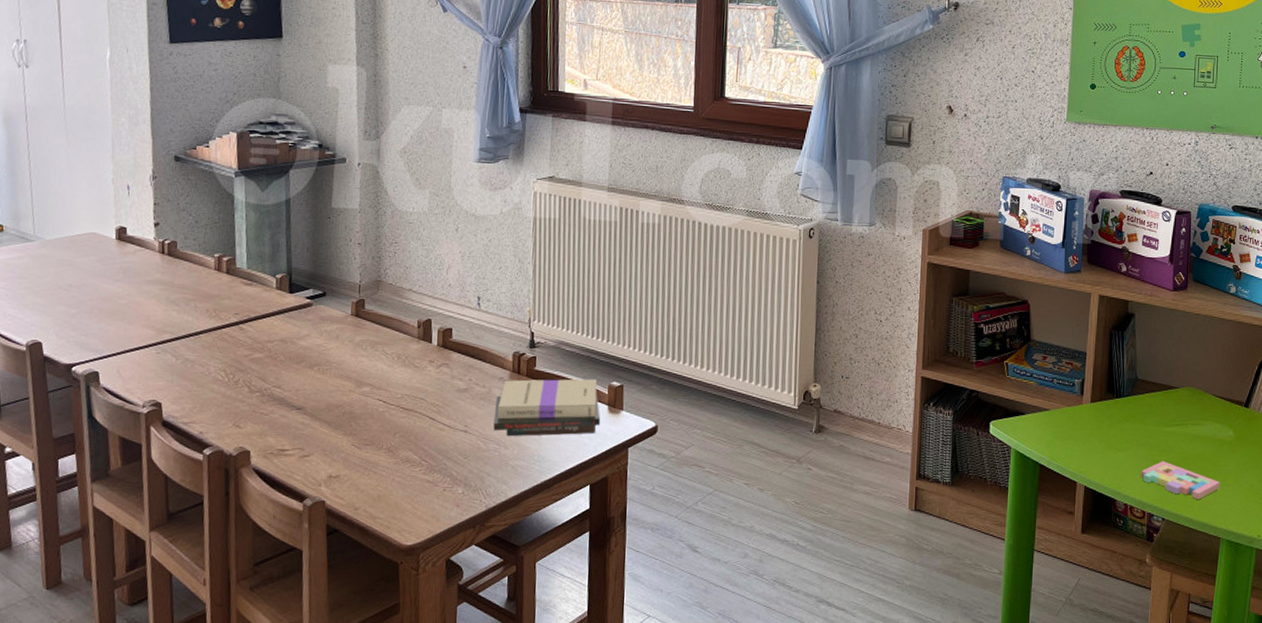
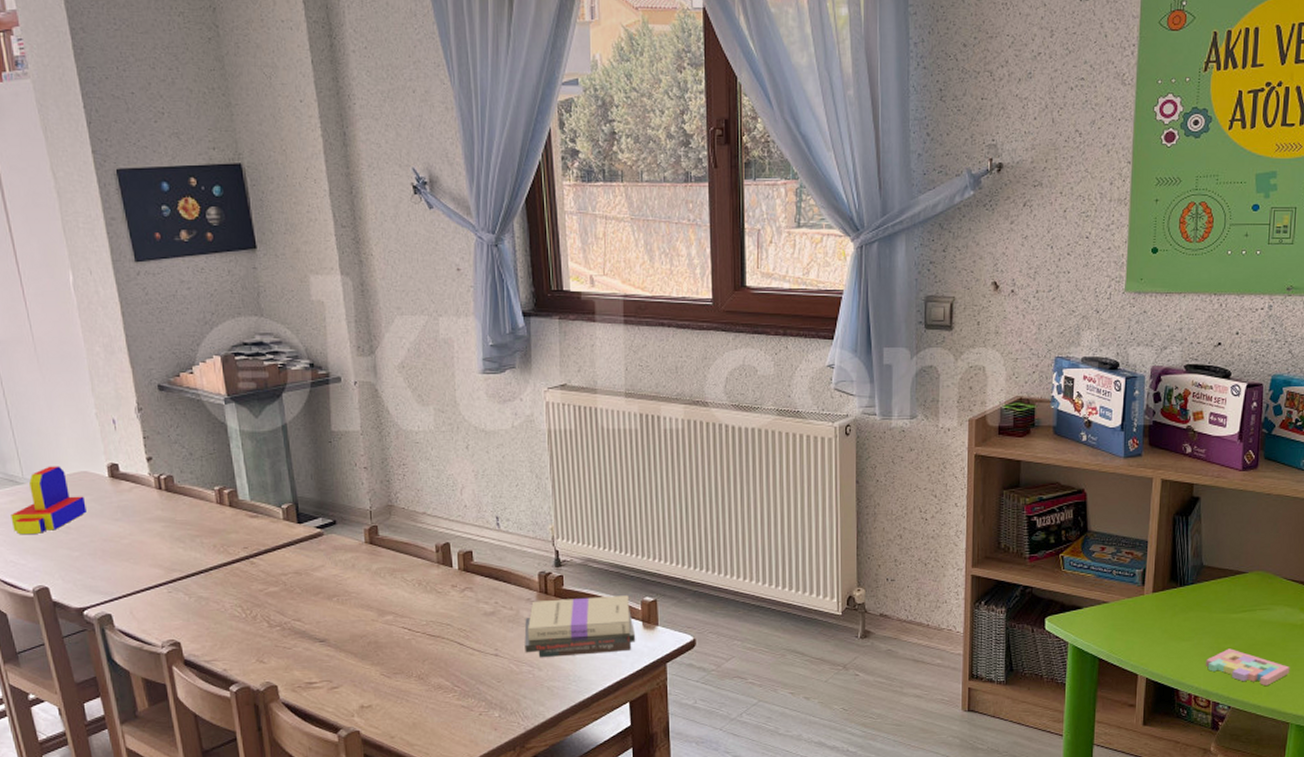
toy blocks: none [16,226,90,291] -> present [11,466,87,535]

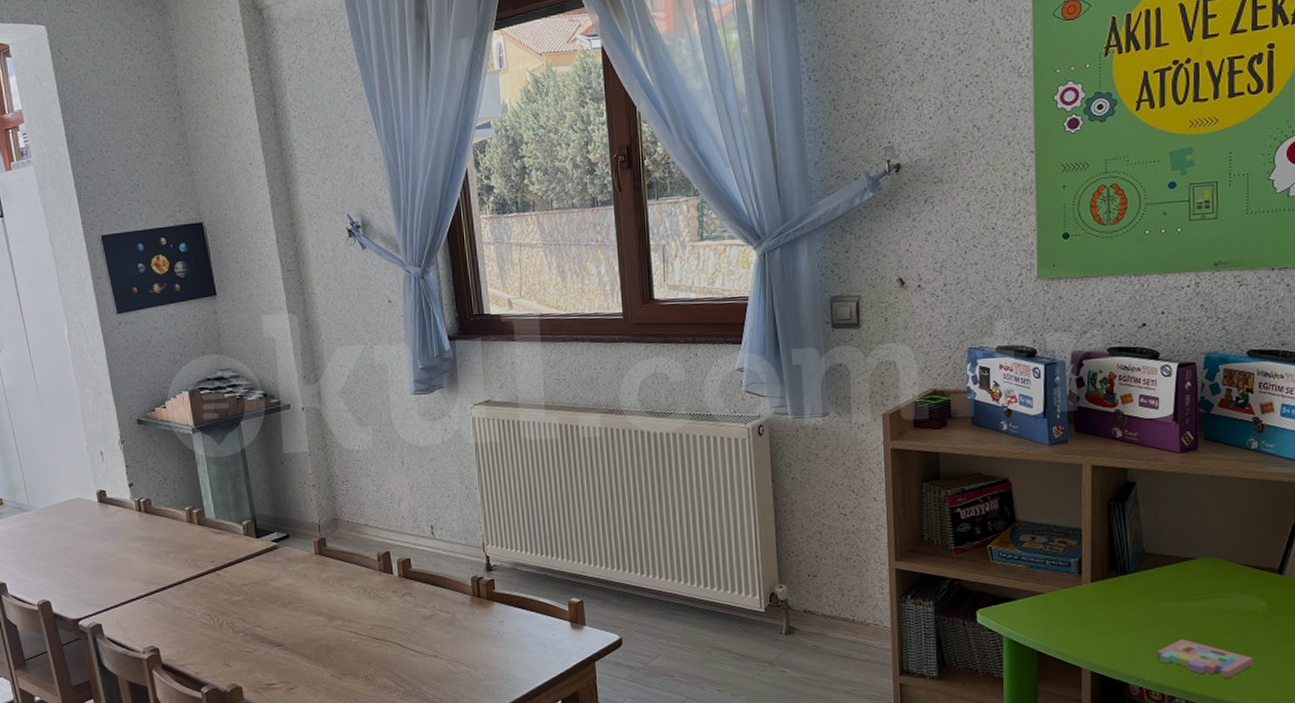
toy blocks: present [11,466,87,535] -> none [19,494,80,556]
books: present [524,595,636,658] -> none [460,597,565,659]

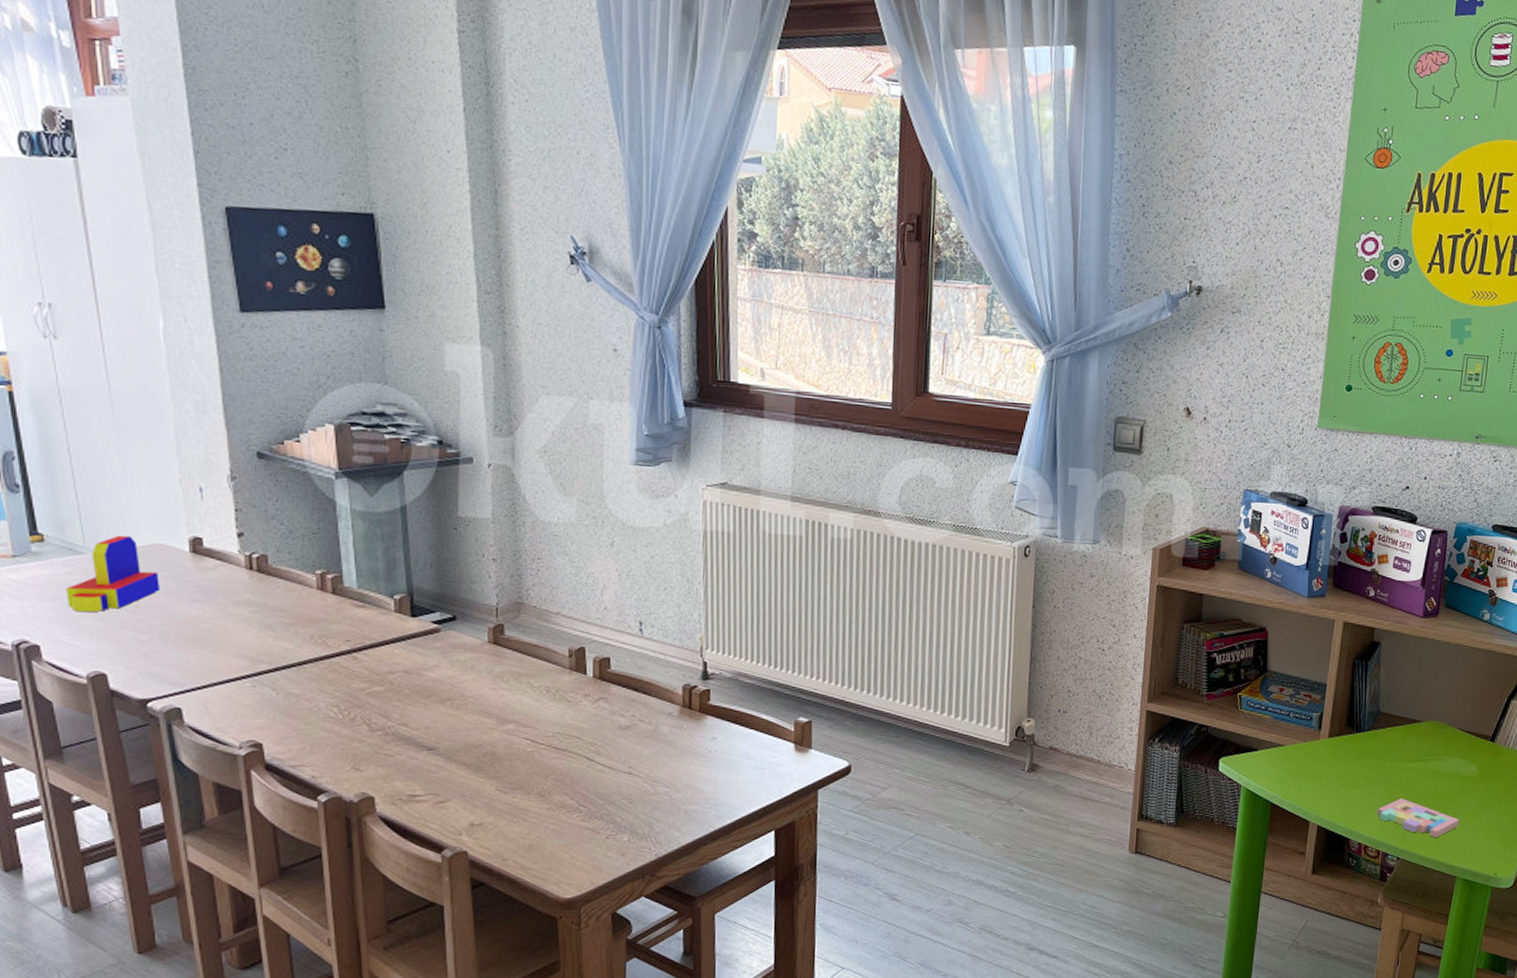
toy blocks: none [19,494,80,556] -> present [66,535,160,613]

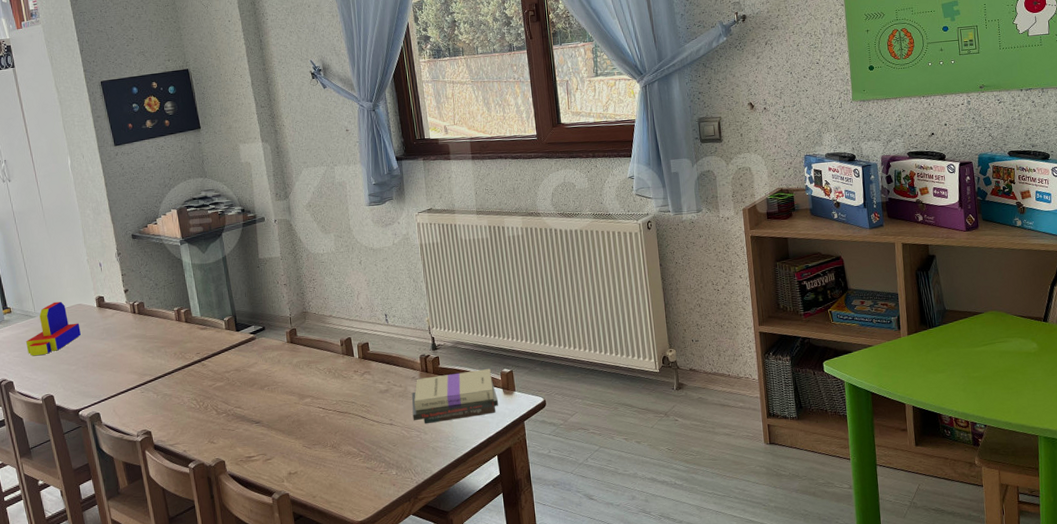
books: none [662,714,787,779] -> present [412,369,499,424]
toy blocks: present [1376,798,1460,838] -> none [959,376,1032,405]

